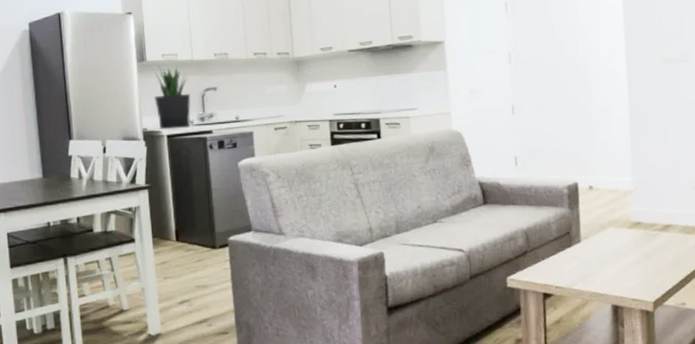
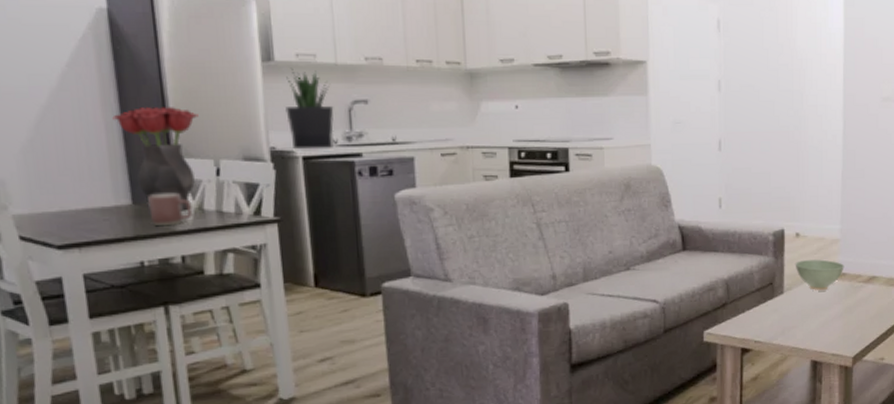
bouquet: none [31,101,91,182] -> present [112,107,199,211]
mug: none [53,168,86,194] -> present [147,194,193,227]
bowl: none [590,210,639,239] -> present [795,259,845,291]

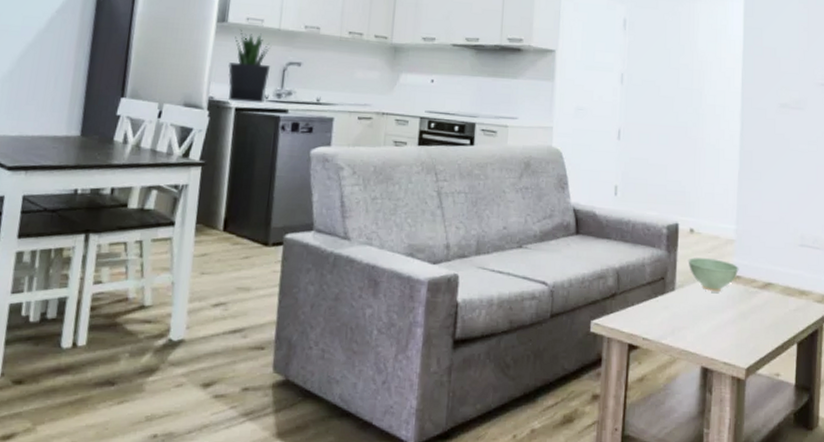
bouquet: present [112,107,199,211] -> none [82,52,154,147]
mug: present [147,194,193,227] -> none [93,129,131,159]

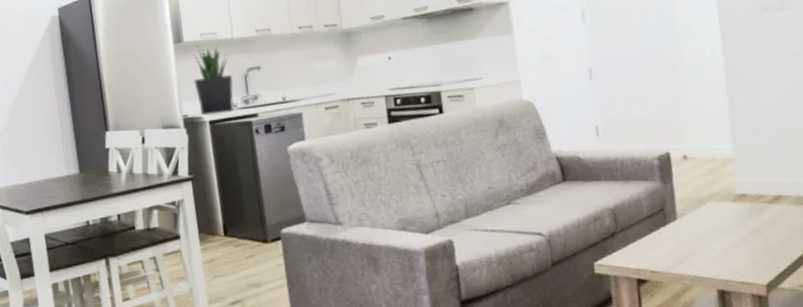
bowl: present [688,257,739,292] -> none [686,181,743,215]

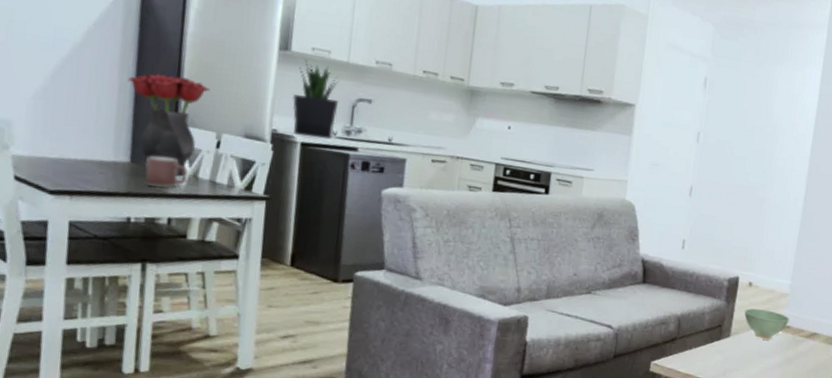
bouquet: none [64,89,127,176] -> present [127,74,210,176]
mug: none [90,161,125,190] -> present [144,156,188,188]
bowl: none [686,181,743,215] -> present [744,308,790,340]

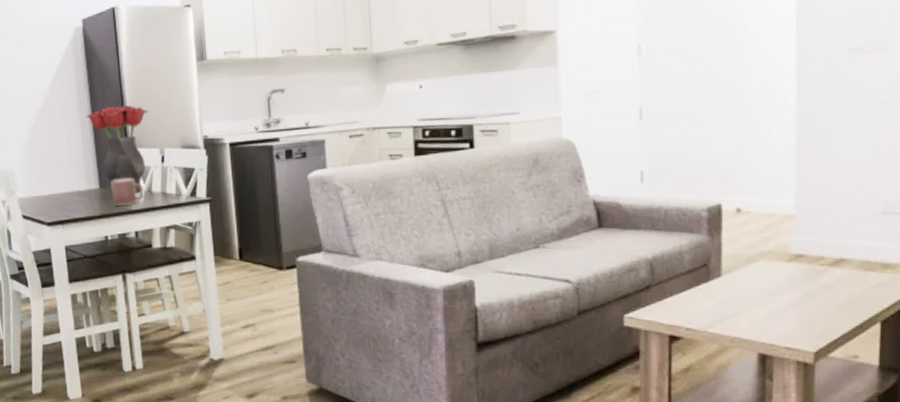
planter: present [293,59,339,140] -> none [216,64,256,138]
bowl: present [744,308,790,340] -> none [735,238,801,275]

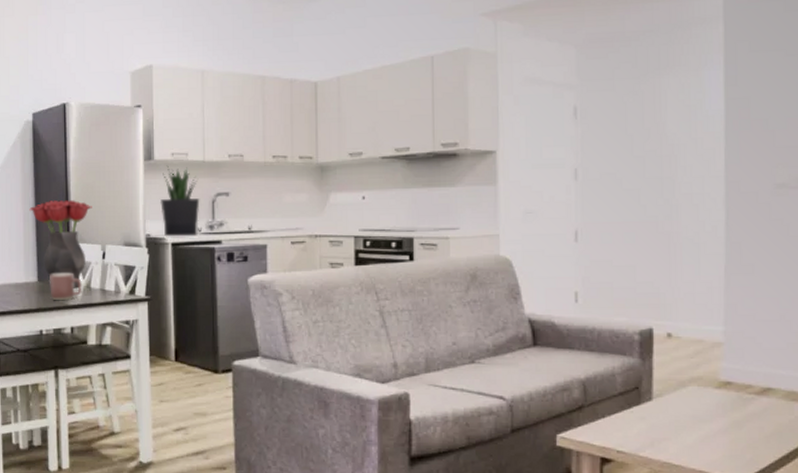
planter: none [216,64,256,138] -> present [160,165,200,238]

